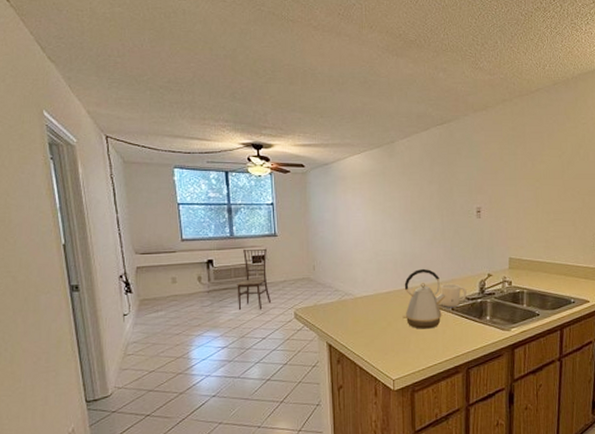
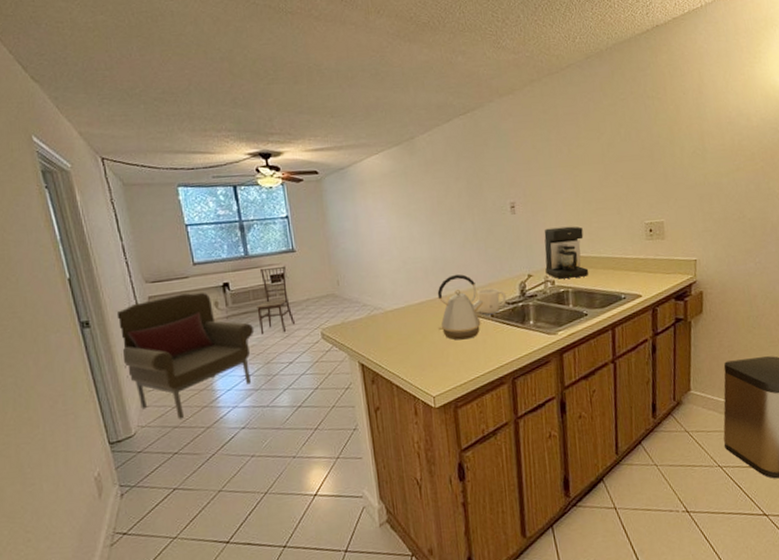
armchair: none [105,266,233,384] -> present [116,292,255,419]
coffee maker: none [504,233,544,280] -> present [544,226,589,279]

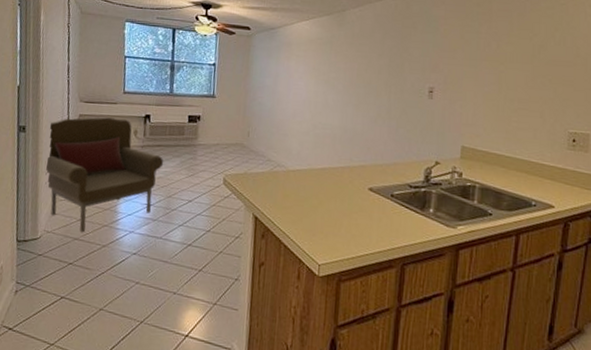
dining chair: present [257,265,296,335] -> none [168,107,204,172]
kettle: present [437,274,484,340] -> none [336,147,386,214]
mug: present [476,287,507,314] -> none [379,166,410,194]
coffee maker: present [544,226,589,279] -> none [454,119,501,175]

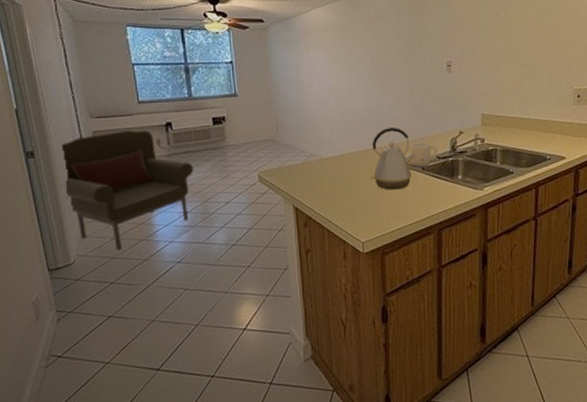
kettle: none [336,147,386,214] -> present [371,126,416,190]
mug: none [379,166,410,194] -> present [409,142,438,167]

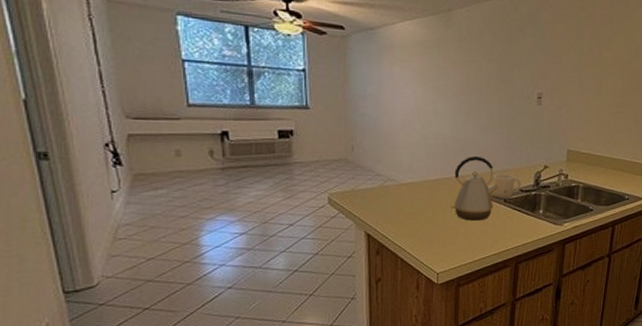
armchair: present [61,130,194,251] -> none [85,136,253,273]

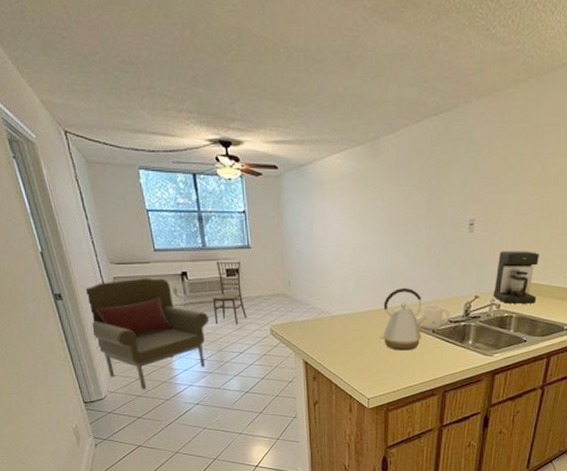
armchair: none [85,136,253,273] -> present [85,278,210,390]
dining chair: none [258,121,301,193] -> present [212,261,248,325]
coffee maker: none [561,124,601,174] -> present [493,251,539,304]

